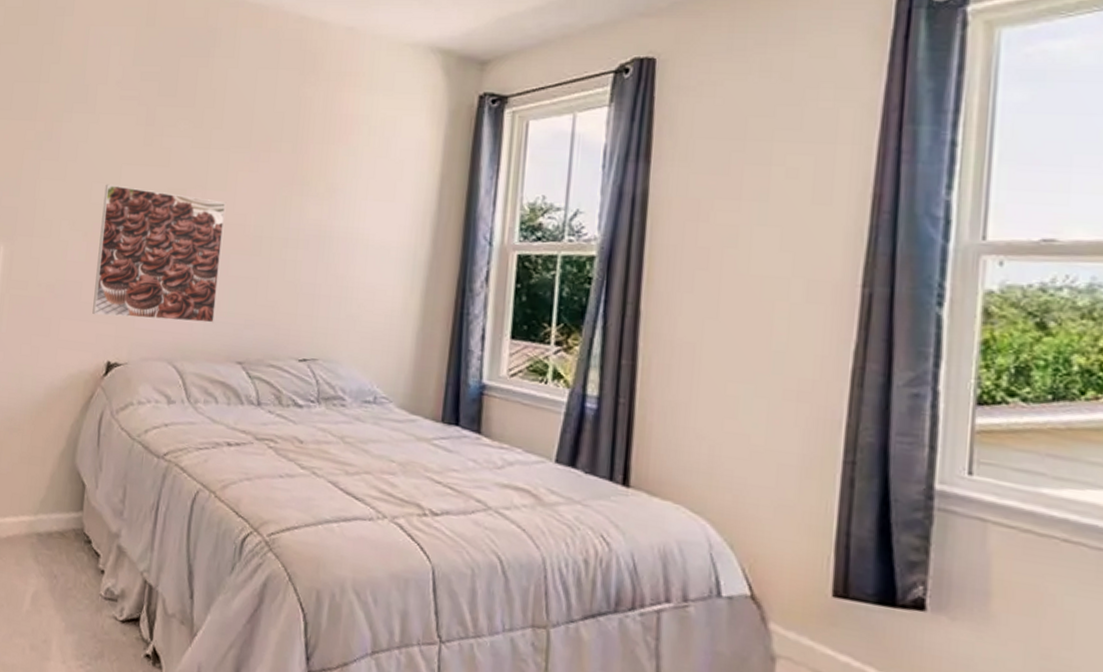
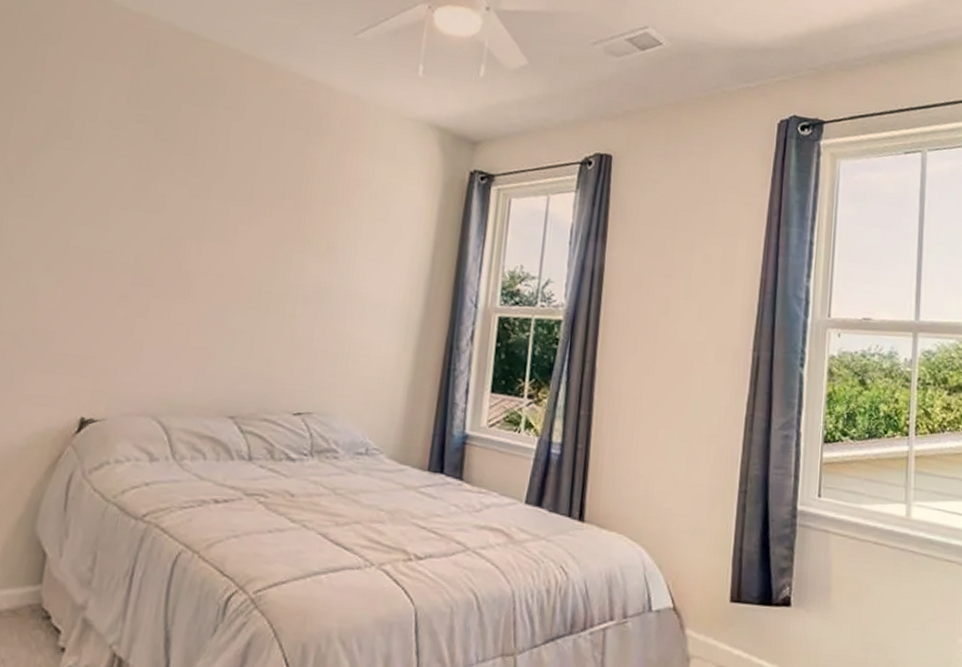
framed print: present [92,184,226,323] -> none [65,227,224,377]

